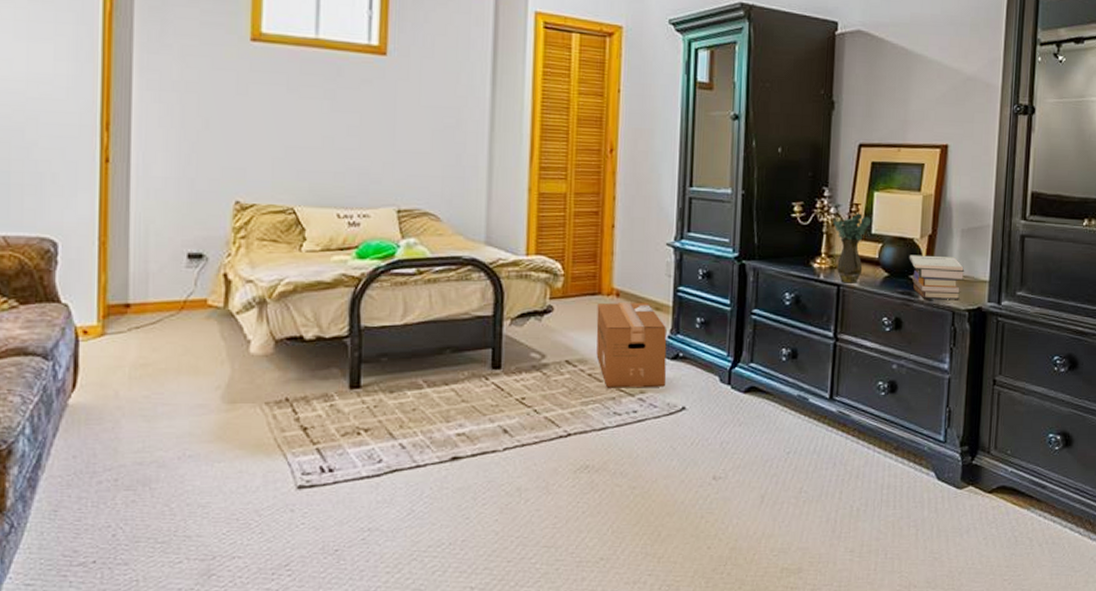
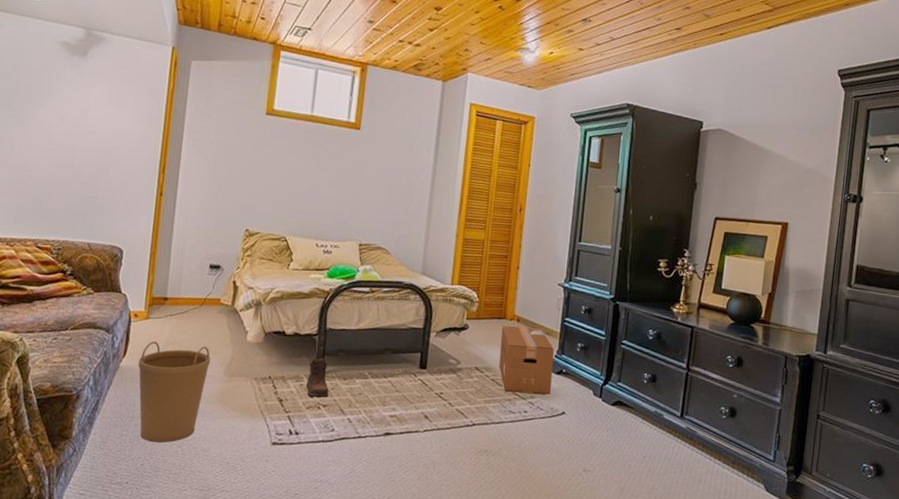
basket: none [94,365,201,502] -> present [138,341,211,443]
boot: none [338,367,371,421] -> present [306,357,329,398]
vase: present [832,210,873,284] -> none [690,269,723,327]
books: present [909,255,965,300] -> none [751,308,797,347]

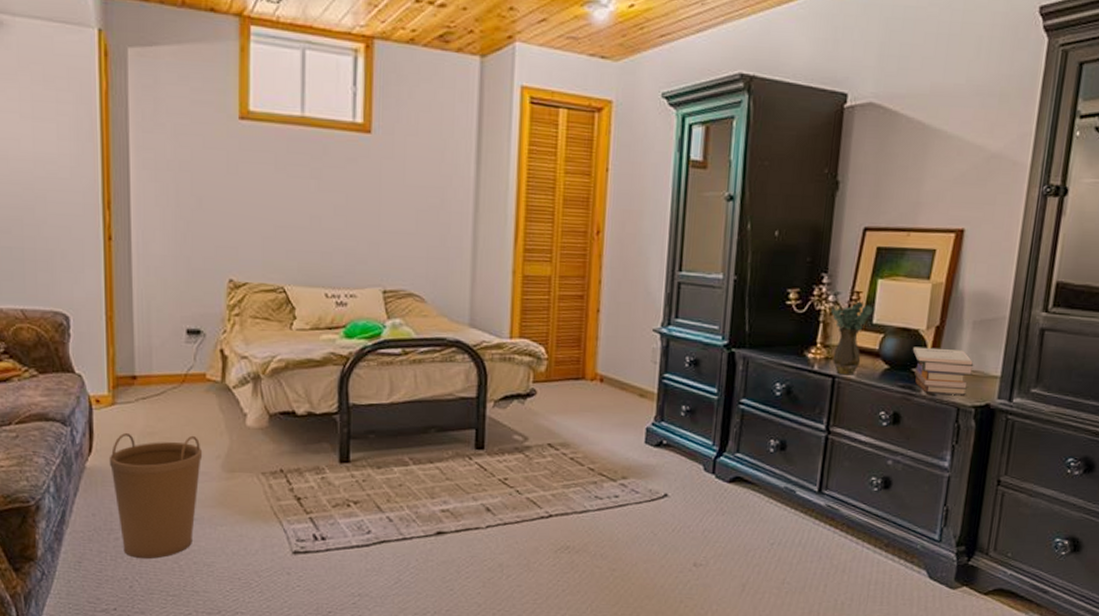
boot: present [306,357,329,398] -> none [329,442,360,494]
box: present [499,325,554,395] -> none [579,387,651,474]
vase: none [690,269,723,327] -> present [830,298,875,375]
books: none [751,308,797,347] -> present [912,346,974,396]

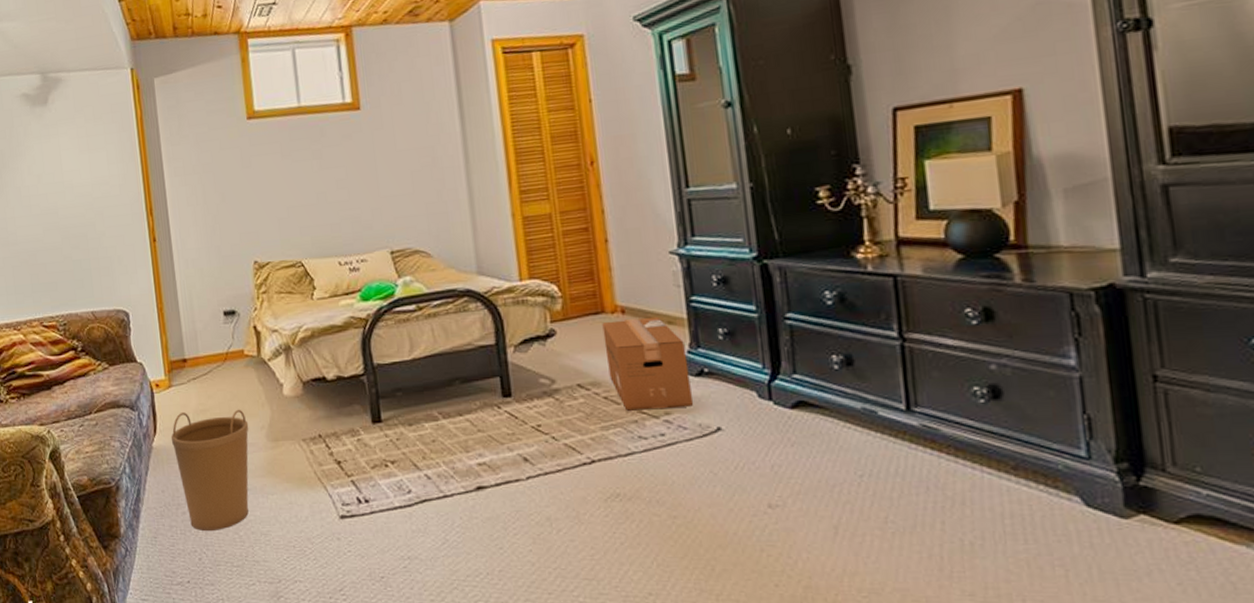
box: none [579,387,651,474] -> present [602,317,693,411]
vase: present [830,298,875,375] -> none [872,185,929,273]
books: present [912,346,974,396] -> none [989,224,1080,280]

